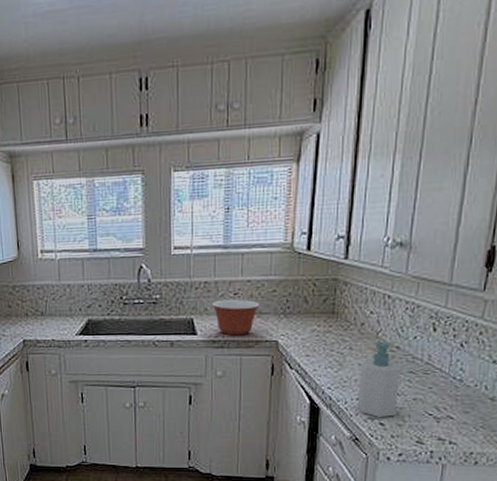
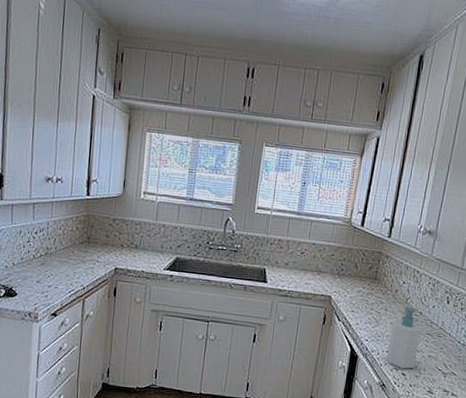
mixing bowl: present [212,299,261,336] -> none [282,256,321,288]

